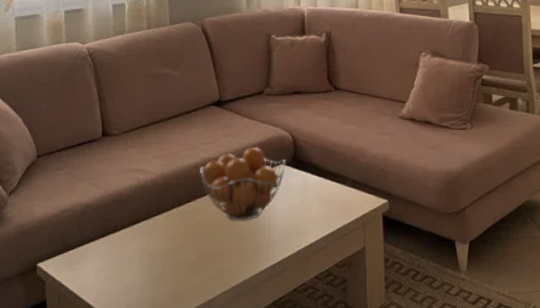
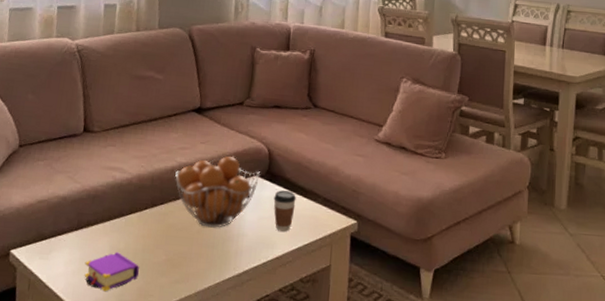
book: none [115,255,172,297] -> present [84,252,140,292]
coffee cup: none [302,176,325,218] -> present [273,190,296,232]

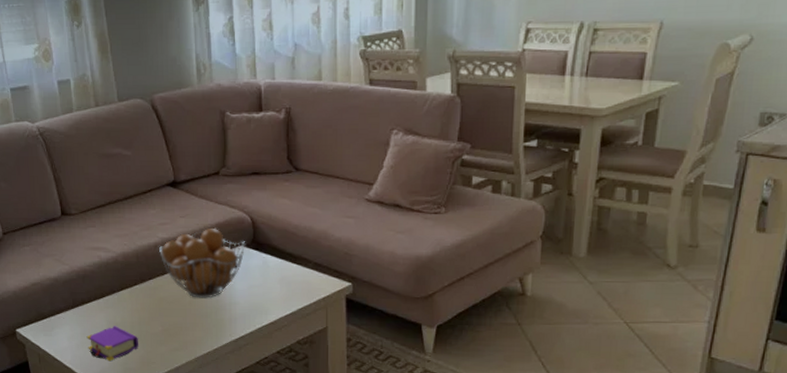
coffee cup: present [273,190,296,232] -> none [262,258,285,298]

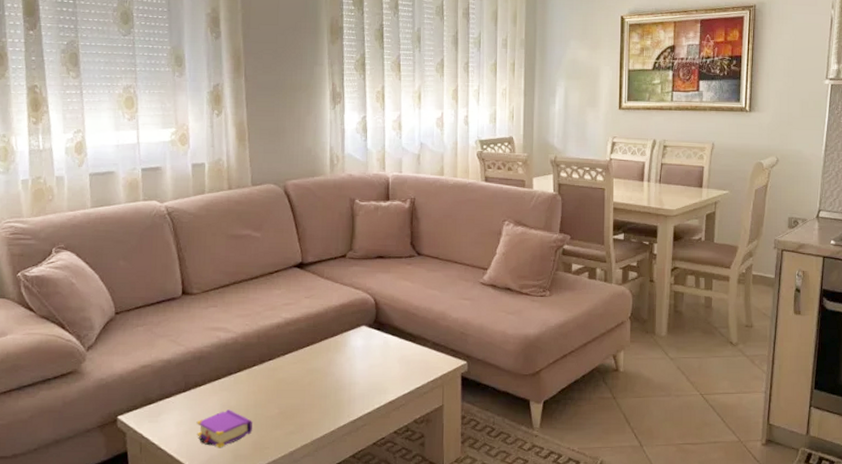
fruit basket: present [159,227,245,299] -> none [281,308,367,379]

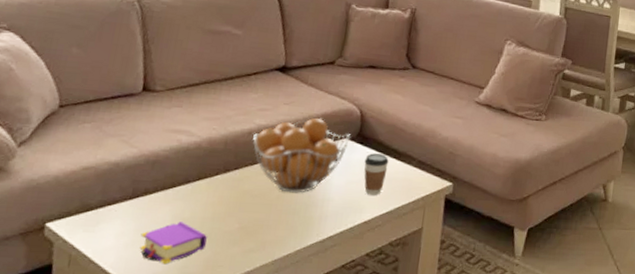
fruit basket: none [281,308,367,379] -> present [252,118,350,194]
coffee cup: none [383,338,405,377] -> present [364,153,389,195]

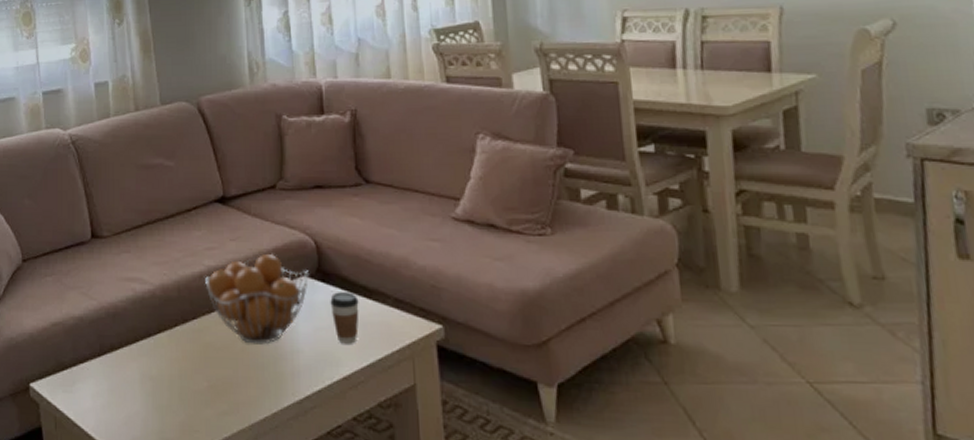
book: present [139,221,207,265] -> none [114,380,179,429]

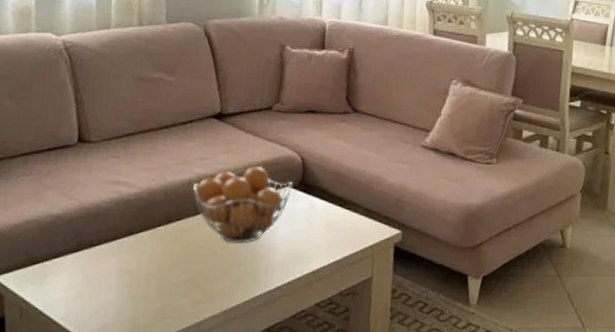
coffee cup: present [330,292,359,344] -> none [308,201,334,245]

